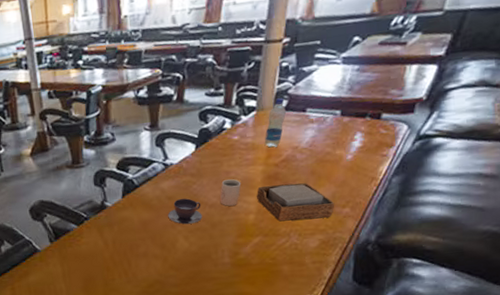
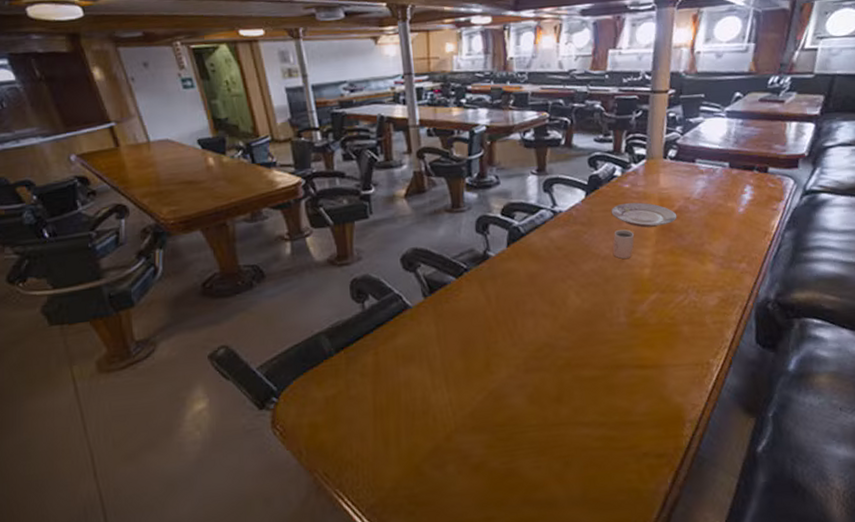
teacup: present [168,198,203,225] -> none [557,249,595,279]
plate: none [219,153,284,177] -> present [611,202,678,228]
napkin holder: present [256,182,335,222] -> none [650,235,731,277]
bottle: present [264,98,286,148] -> none [656,147,676,198]

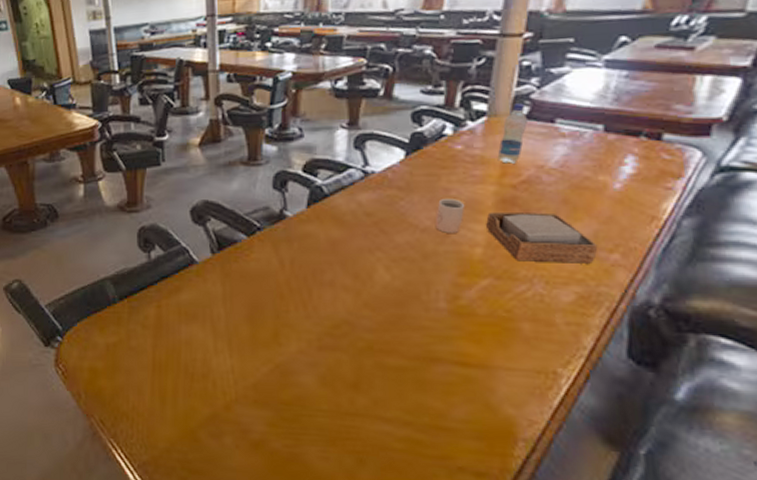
plate: present [611,202,678,228] -> none [436,168,525,198]
napkin holder: none [650,235,731,277] -> present [485,211,598,263]
bottle: none [656,147,676,198] -> present [497,103,527,164]

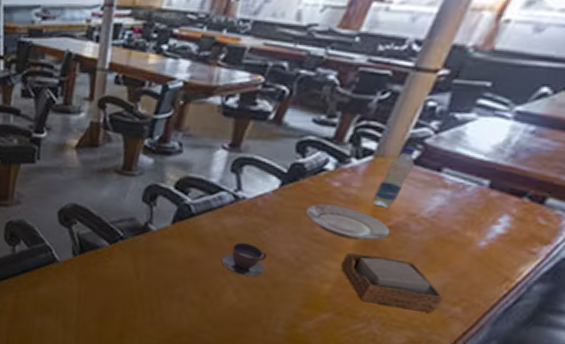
teacup: none [365,217,411,251] -> present [221,243,268,277]
mug: present [435,199,465,233] -> none [292,233,327,268]
plate: none [436,168,525,198] -> present [305,204,391,241]

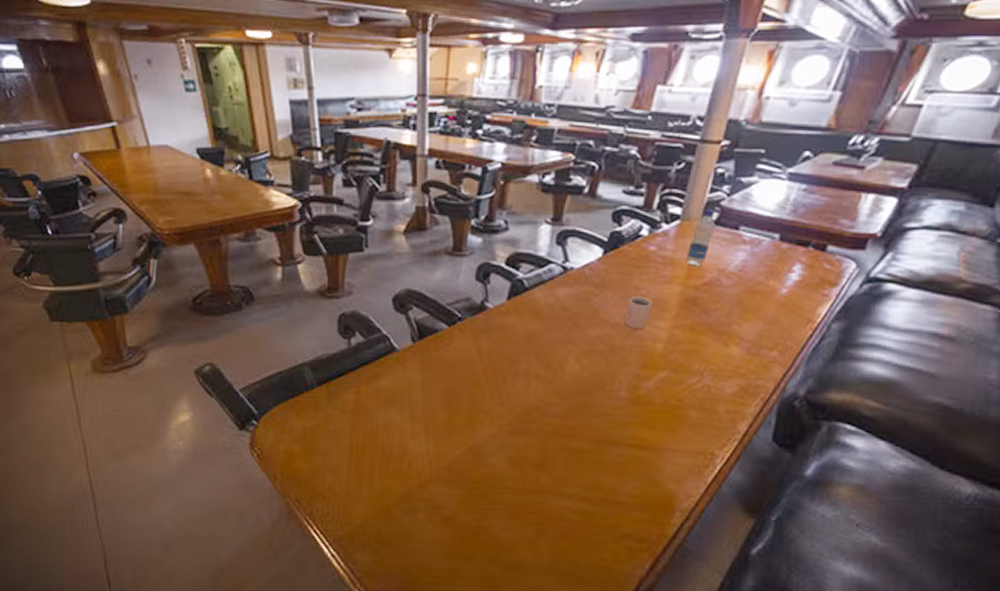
teacup: present [221,243,268,277] -> none [559,312,601,344]
mug: none [292,233,327,268] -> present [624,297,653,329]
plate: present [305,204,391,241] -> none [629,268,706,298]
napkin holder: present [340,252,444,313] -> none [668,310,761,360]

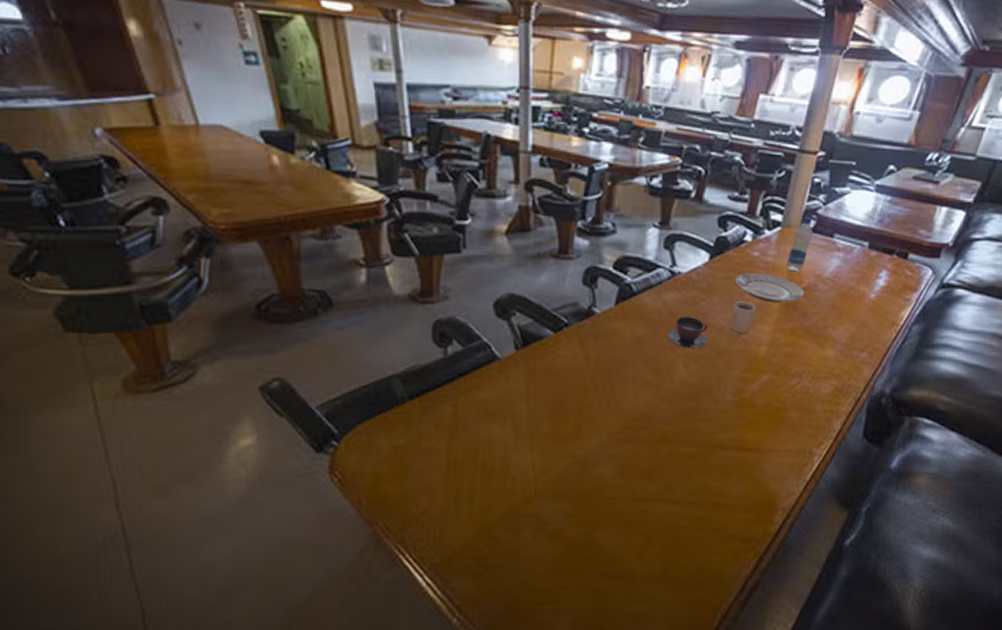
teacup: none [559,312,601,344] -> present [667,317,708,349]
plate: none [629,268,706,298] -> present [734,273,805,303]

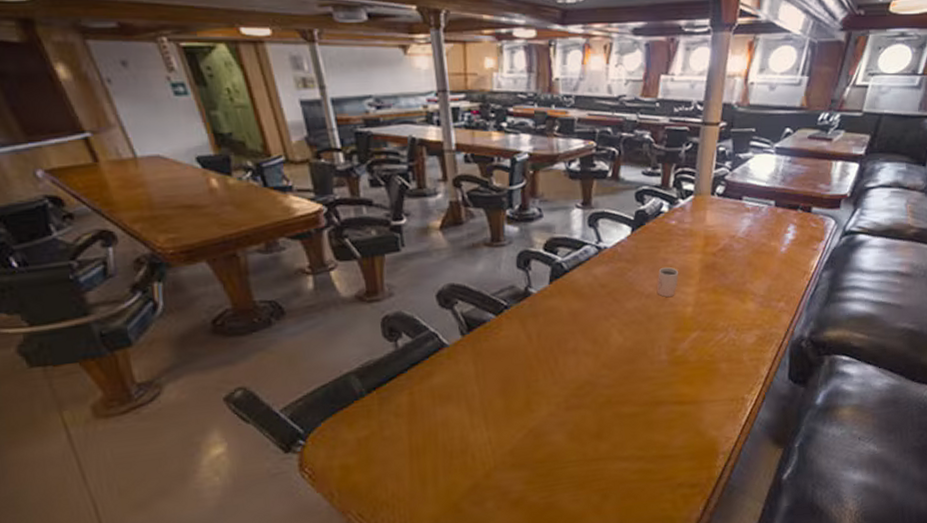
teacup: present [667,317,708,349] -> none [600,287,638,317]
plate: present [734,273,805,303] -> none [656,240,722,266]
bottle: present [786,217,813,272] -> none [702,183,723,235]

